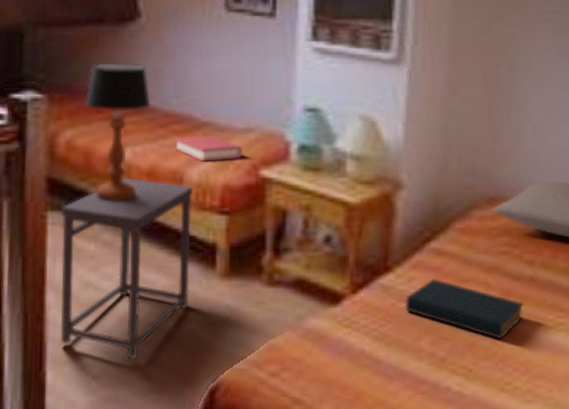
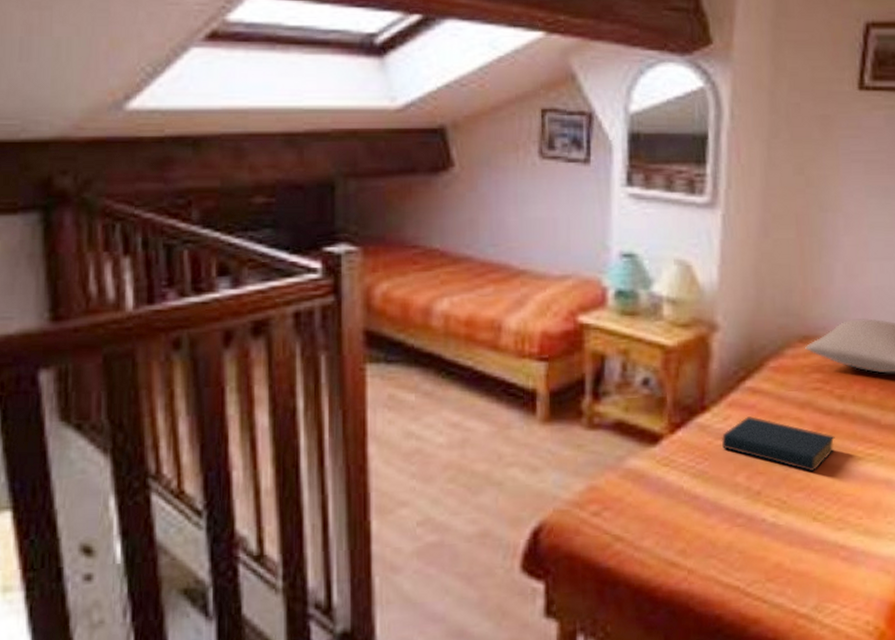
side table: present [59,176,194,359] -> none [380,327,512,505]
table lamp: present [84,63,151,201] -> none [399,213,467,351]
hardback book: present [174,134,243,162] -> none [492,282,561,310]

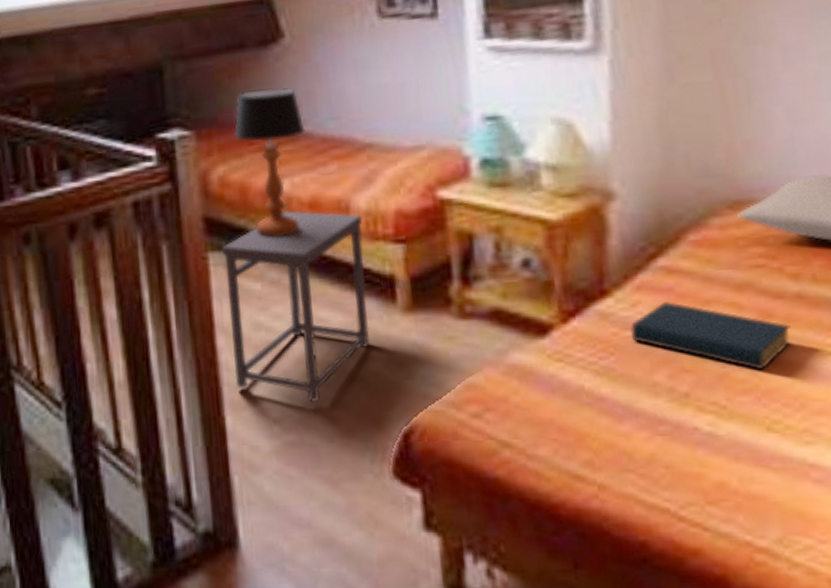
side table: none [380,327,512,505] -> present [222,210,370,402]
table lamp: none [399,213,467,351] -> present [233,87,306,237]

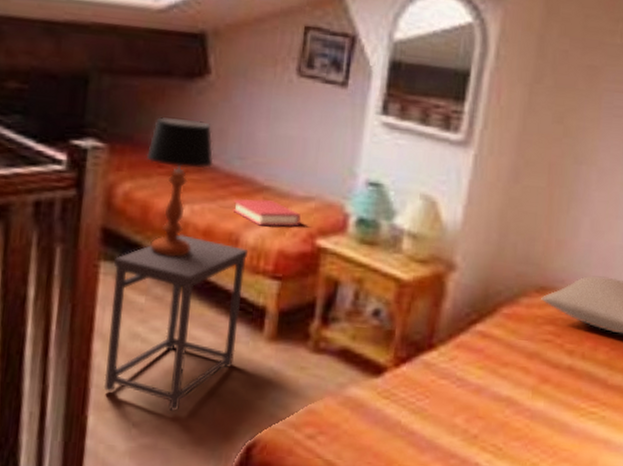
hardback book: none [335,157,415,187] -> present [233,198,301,228]
hardback book: present [629,302,792,371] -> none [444,360,559,423]

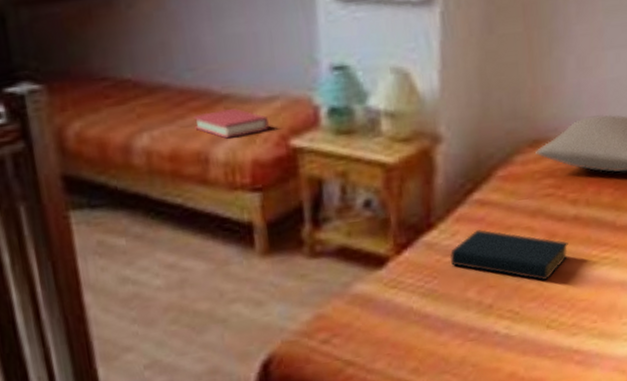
side table: present [103,233,249,411] -> none [83,164,231,346]
table lamp: present [146,117,214,257] -> none [88,36,163,192]
hardback book: none [444,360,559,423] -> present [449,230,568,281]

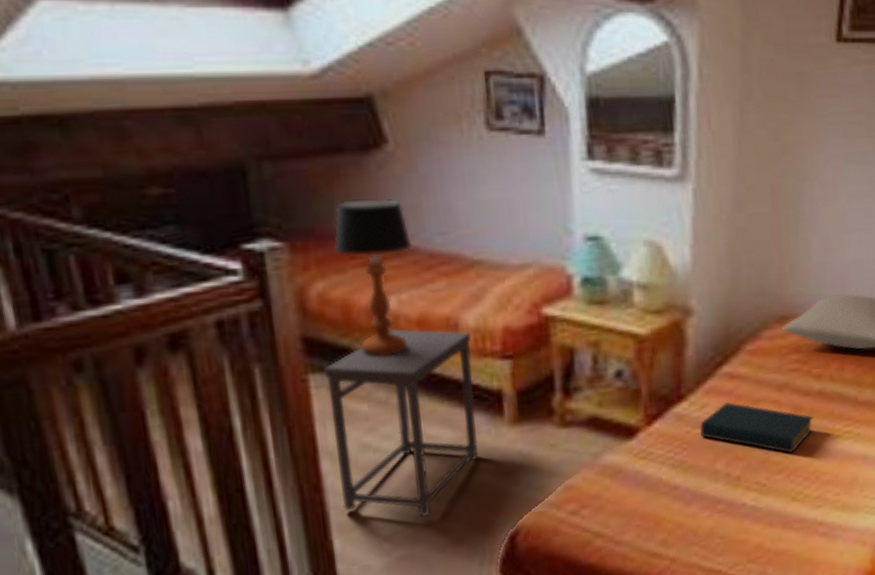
side table: none [83,164,231,346] -> present [324,328,478,517]
table lamp: none [88,36,163,192] -> present [333,198,413,356]
hardback book: present [193,108,270,139] -> none [443,274,522,305]

